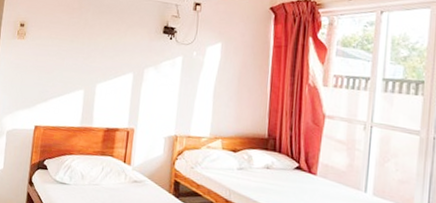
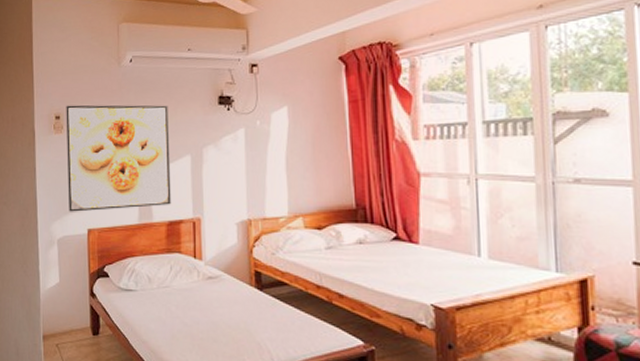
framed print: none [20,15,119,114] -> present [66,105,171,212]

